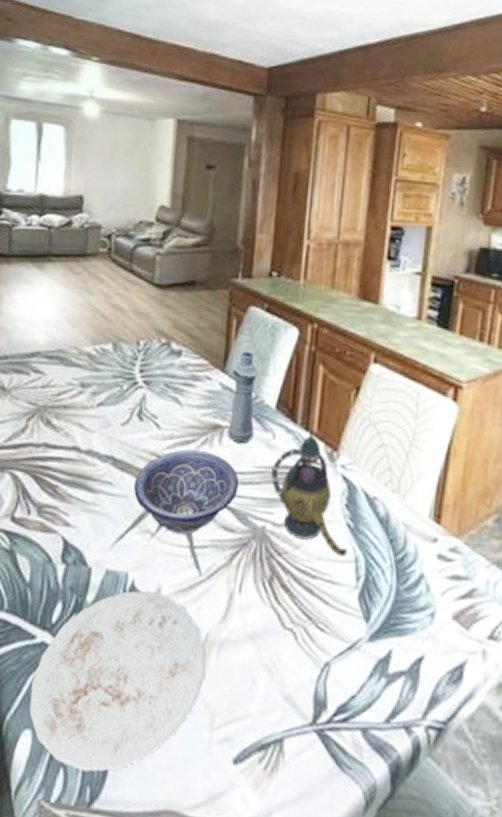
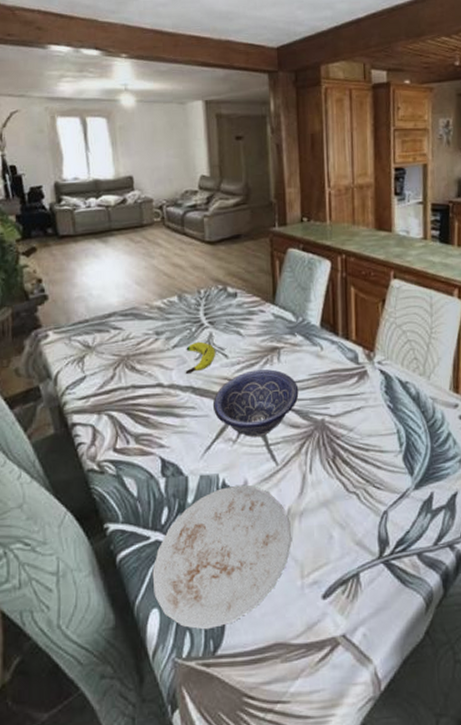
banana: none [107,403,147,442] -> present [185,341,215,375]
bottle: present [227,351,259,444] -> none [281,285,305,359]
teapot: present [271,429,348,558] -> none [323,338,391,432]

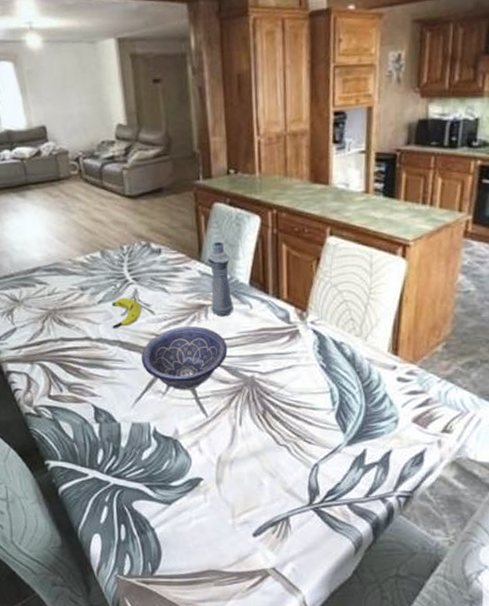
plate: present [152,485,291,630] -> none [92,433,222,554]
bottle: none [281,285,305,359] -> present [207,241,233,317]

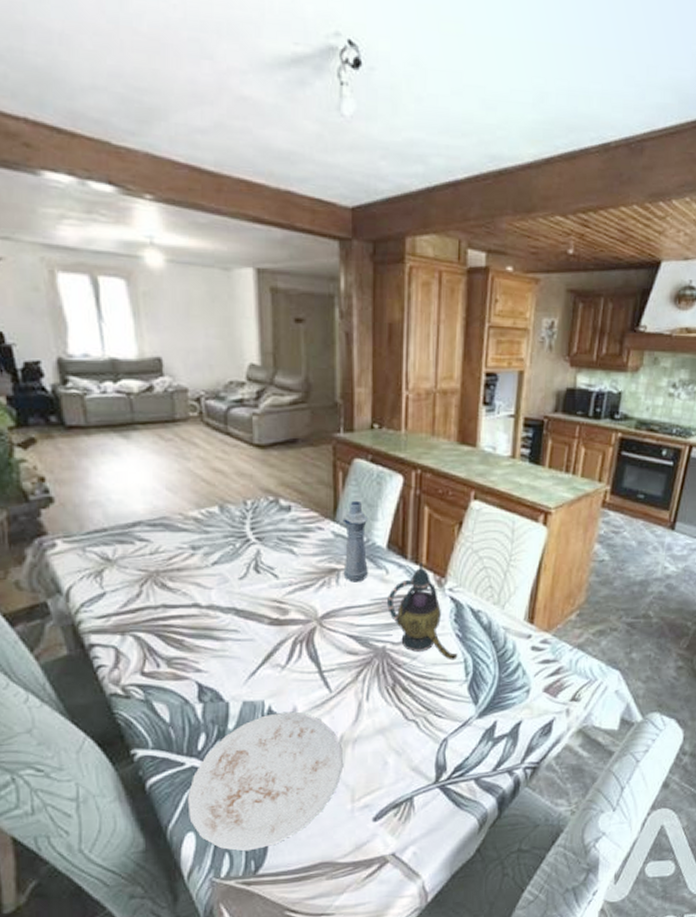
plate: none [92,433,222,554] -> present [187,711,343,852]
banana: present [112,297,141,329] -> none [227,559,263,595]
decorative bowl: present [141,326,228,391] -> none [259,592,359,664]
teapot: none [253,297,324,390] -> present [387,562,458,661]

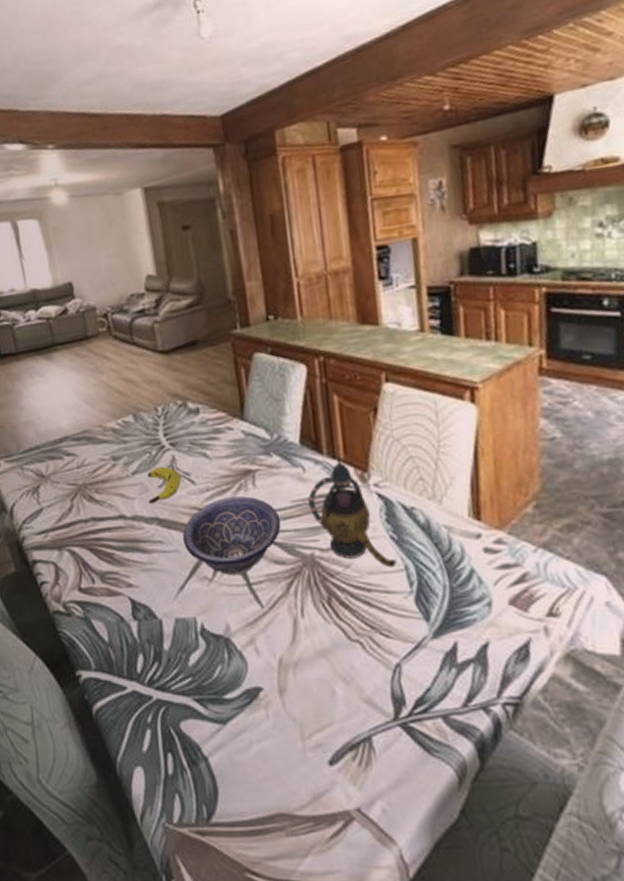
plate: present [187,711,343,852] -> none [132,630,287,794]
banana: none [227,559,263,595] -> present [147,466,181,504]
decorative bowl: none [259,592,359,664] -> present [182,496,281,576]
bottle: present [342,500,369,582] -> none [250,396,284,484]

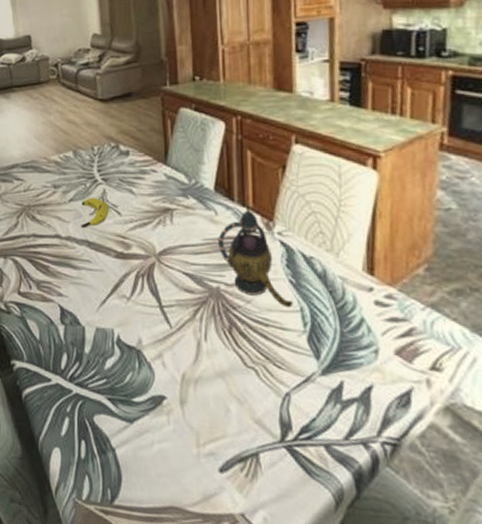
decorative bowl: present [182,496,281,576] -> none [107,230,193,298]

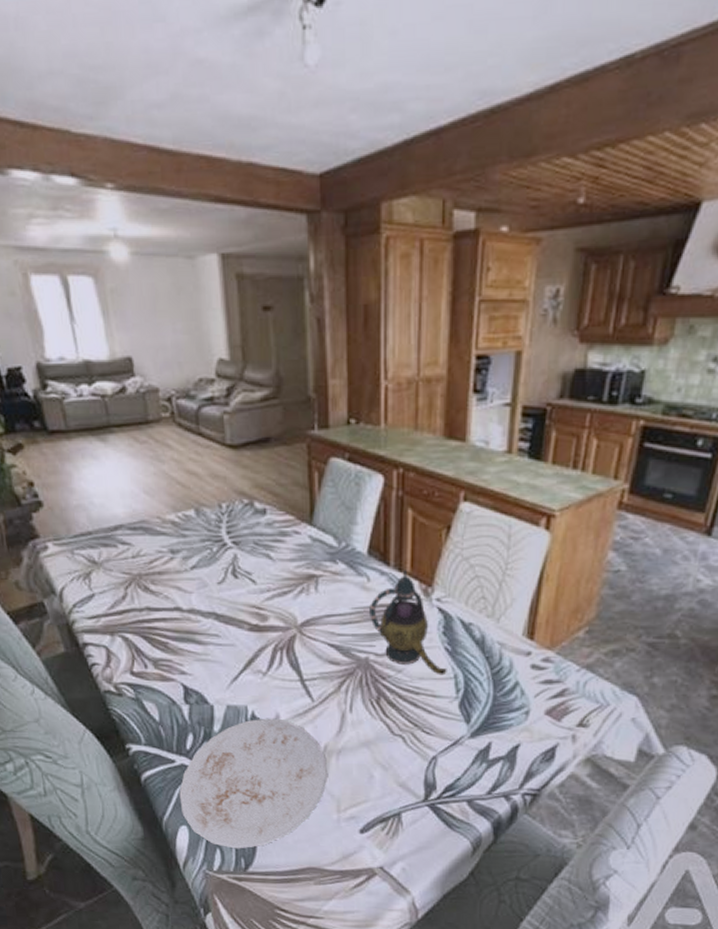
plate: none [54,342,186,478] -> present [179,718,327,849]
banana: present [81,197,109,229] -> none [206,563,241,600]

